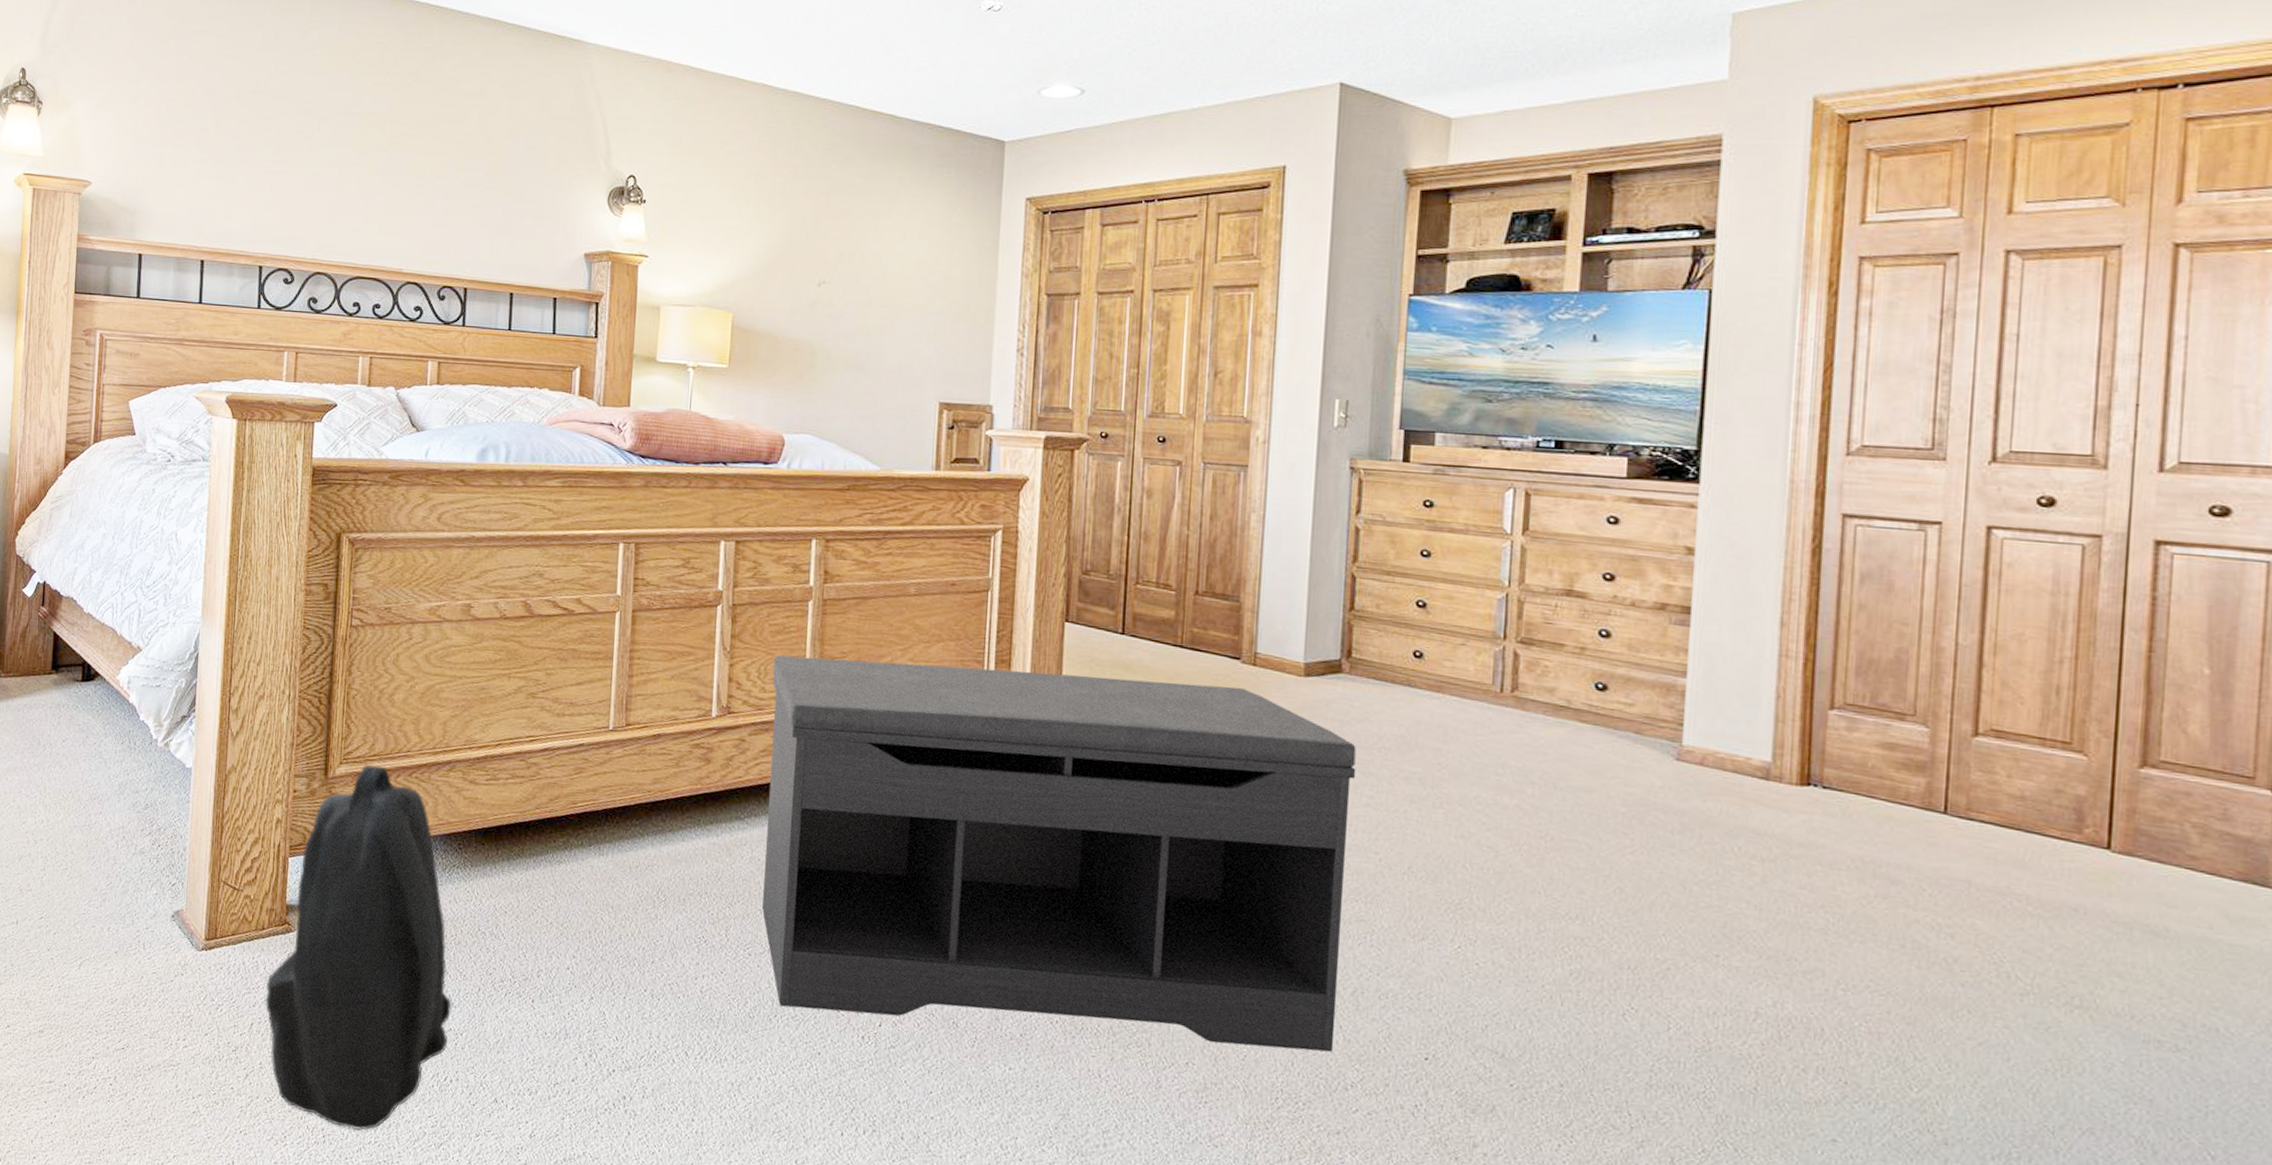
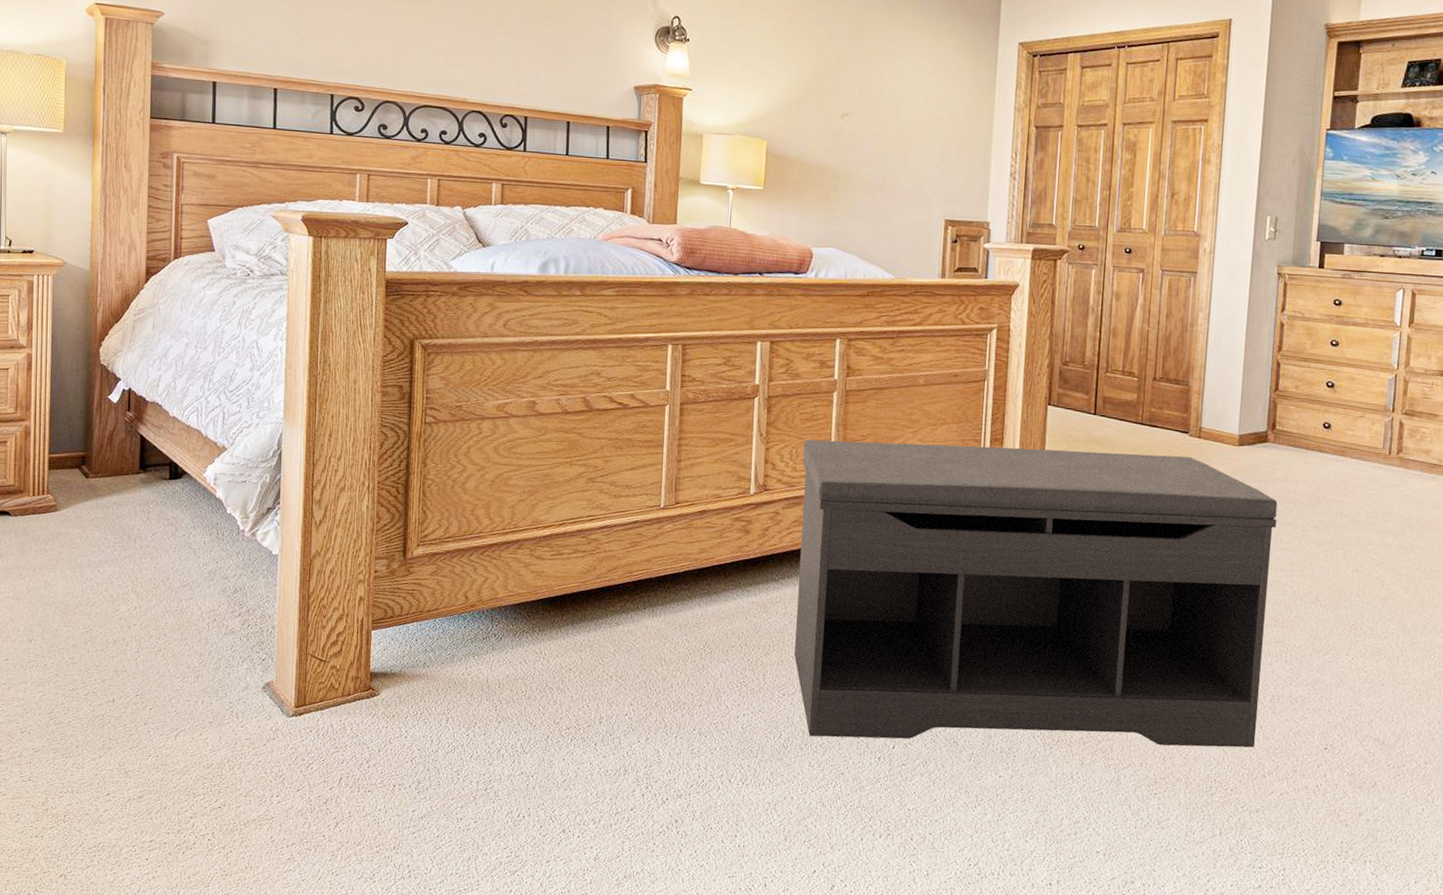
backpack: present [265,764,452,1131] -> none [352,545,523,865]

